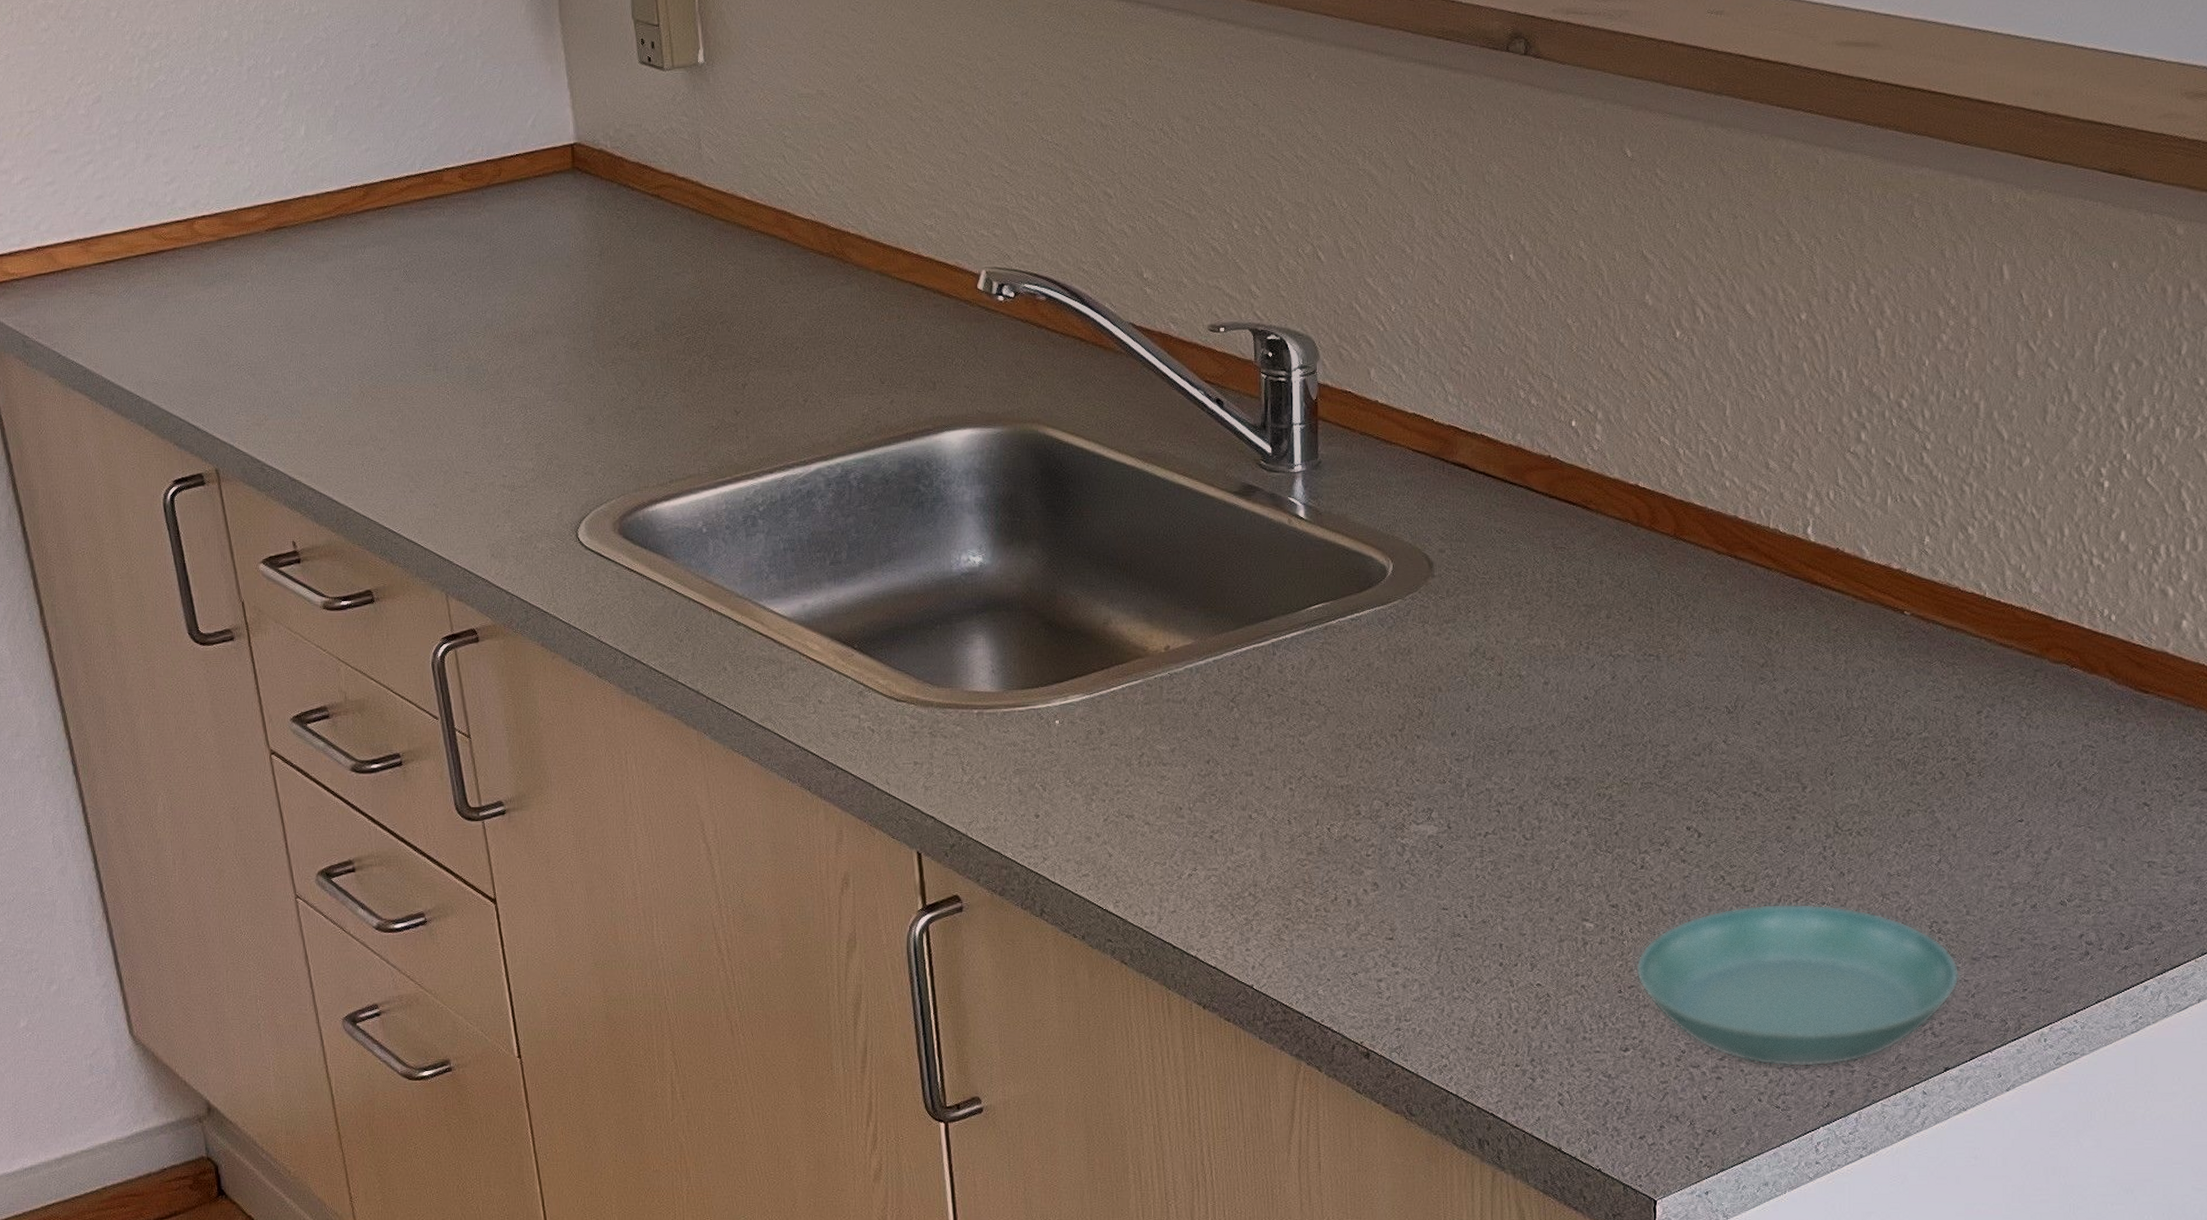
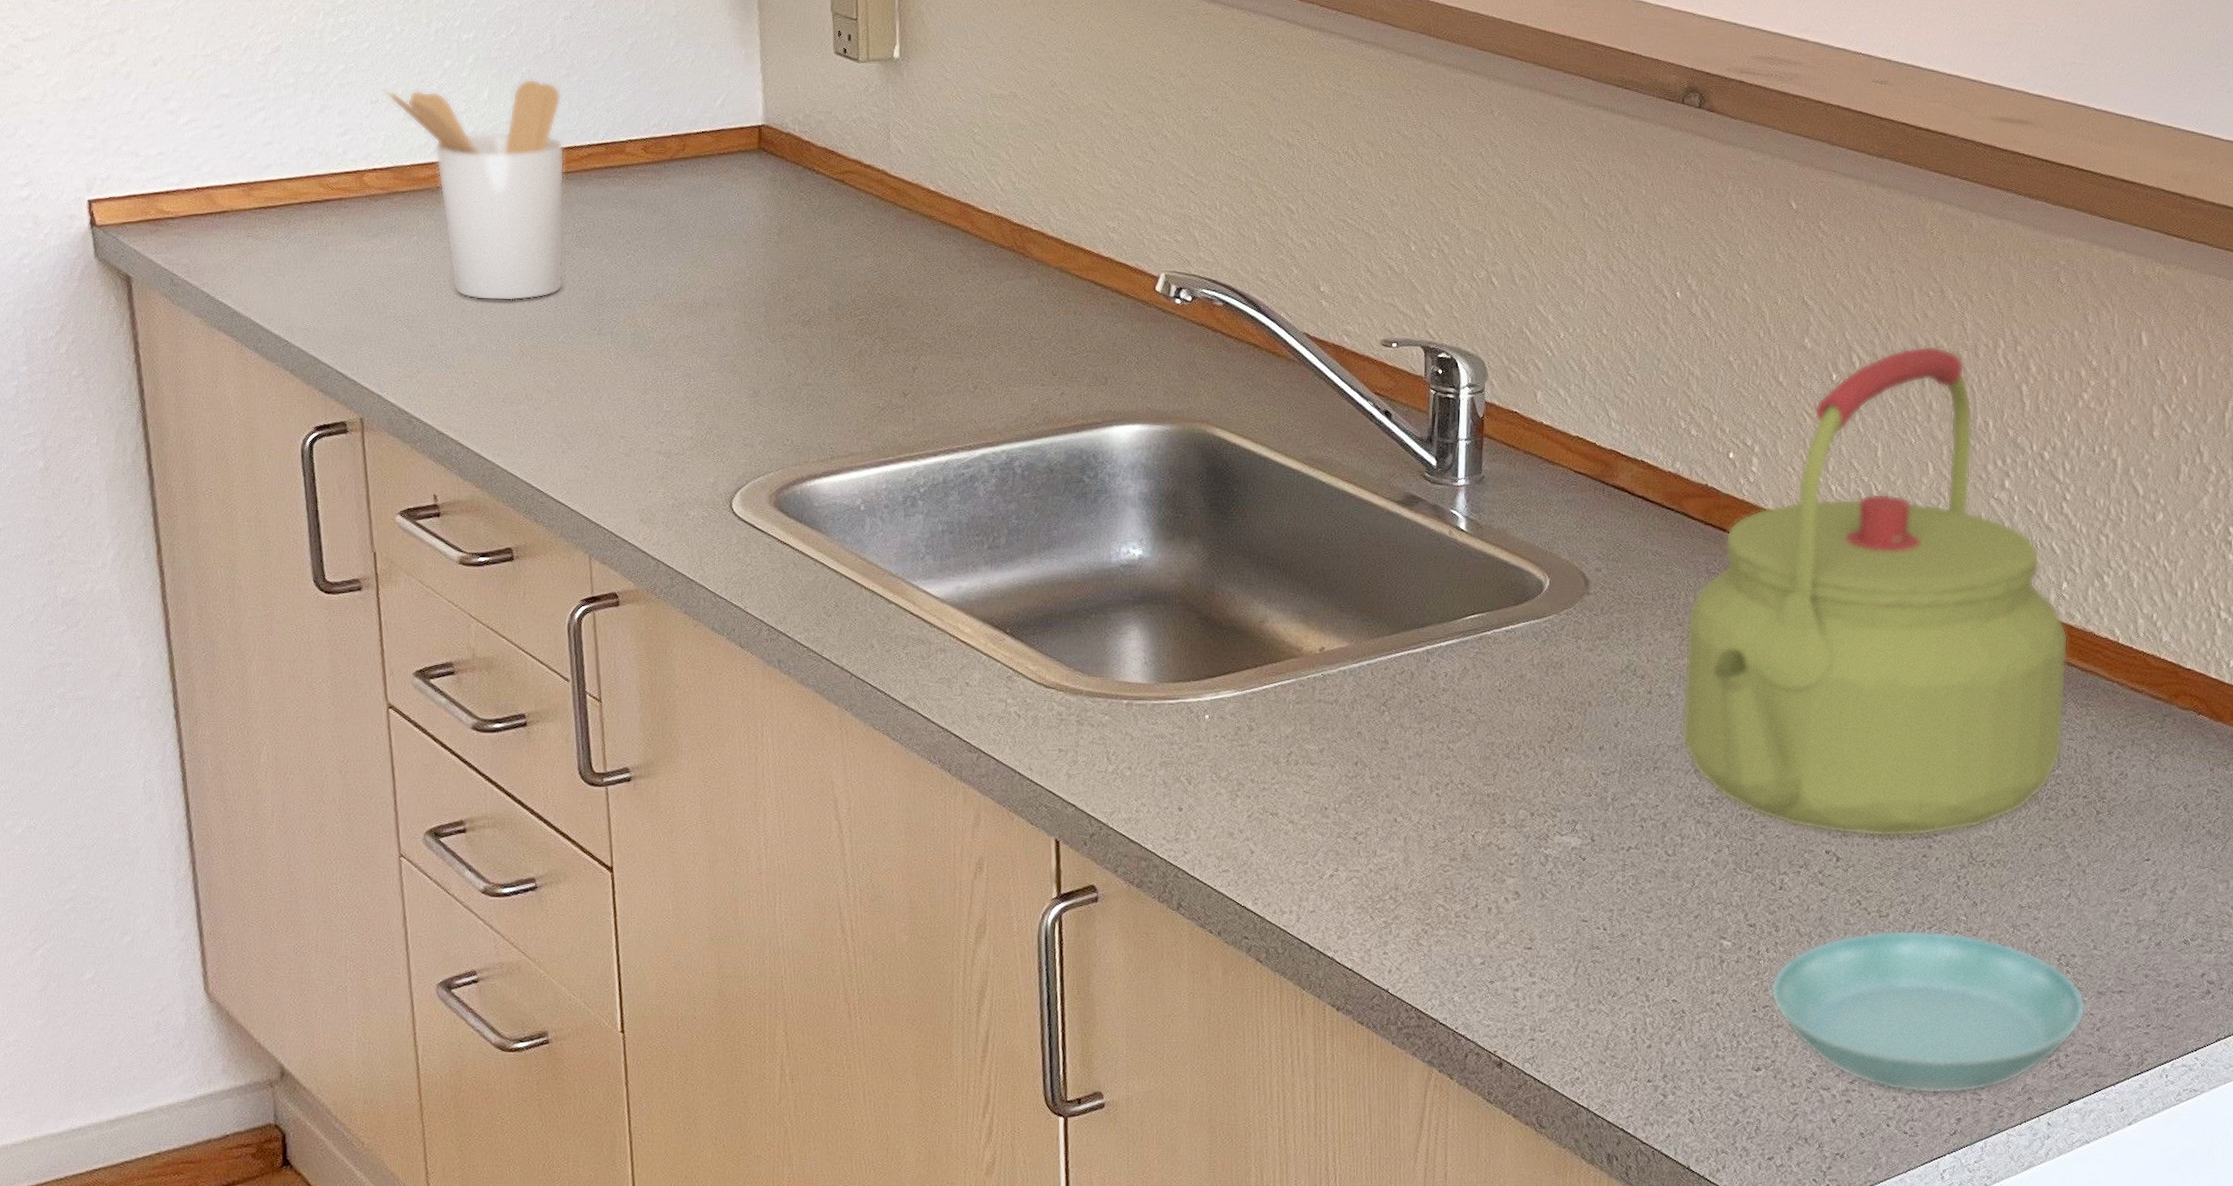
utensil holder: none [203,112,396,343] -> present [383,79,565,301]
kettle: none [1535,294,1932,810] -> present [1681,345,2068,837]

